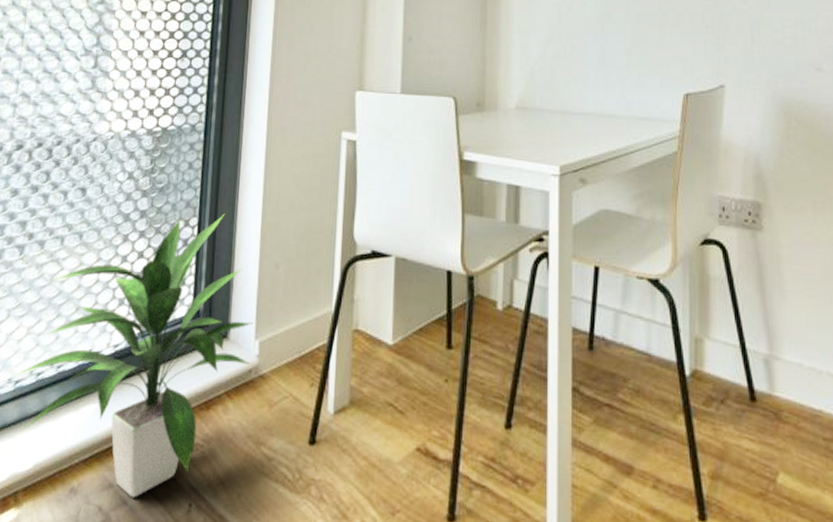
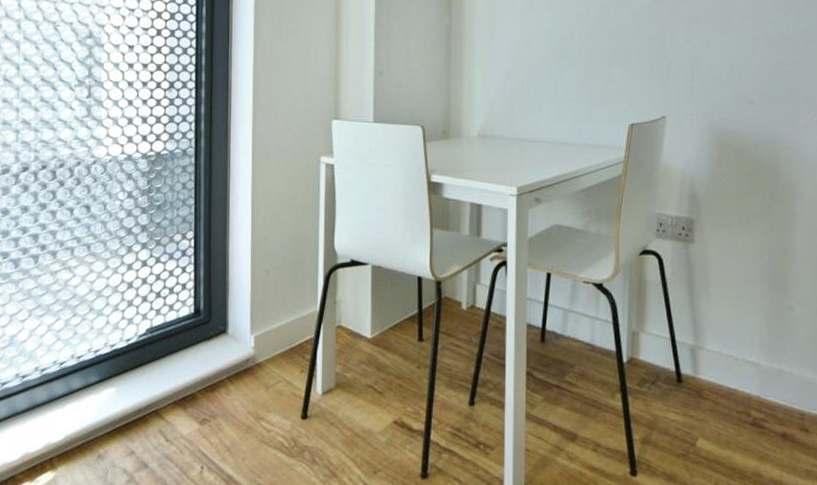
indoor plant: present [11,213,253,498] -> none [37,228,249,462]

